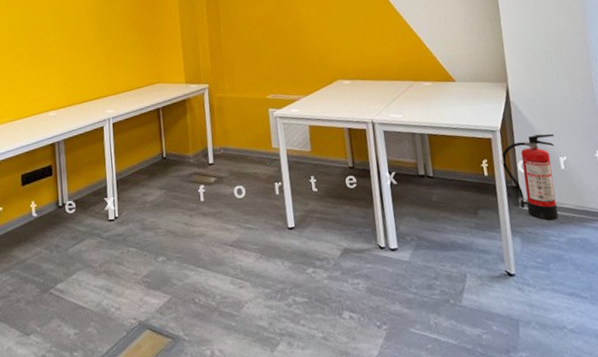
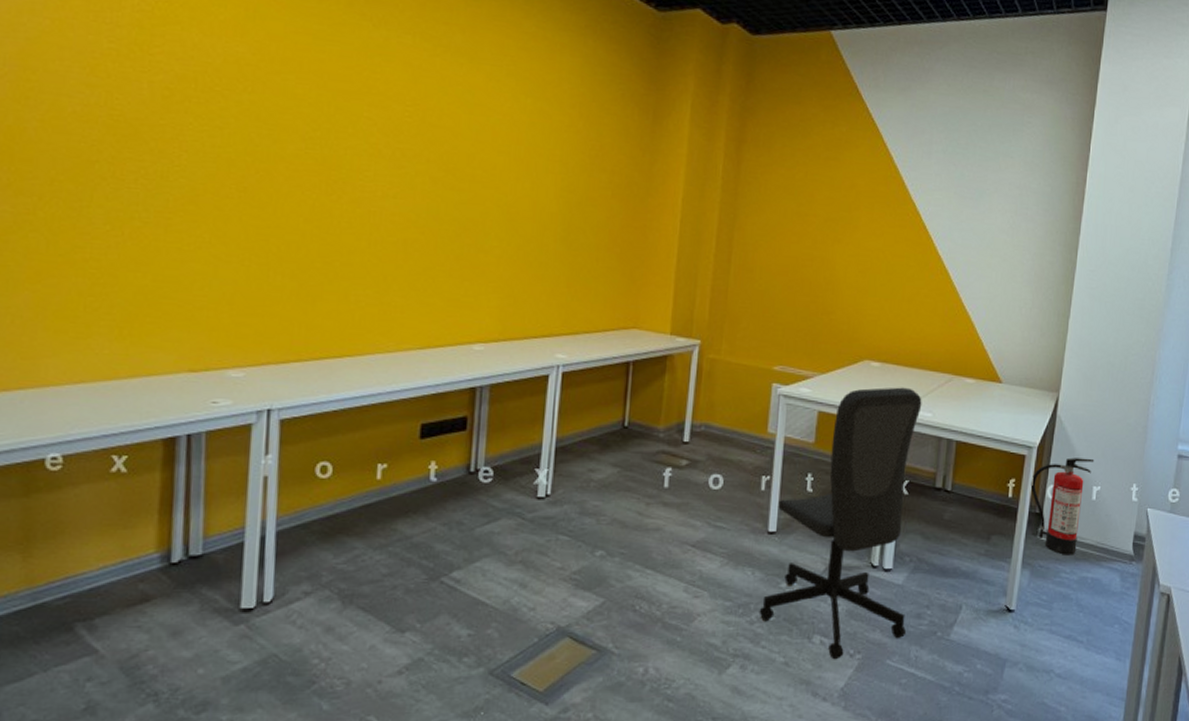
office chair: none [291,96,422,332] -> present [759,387,922,660]

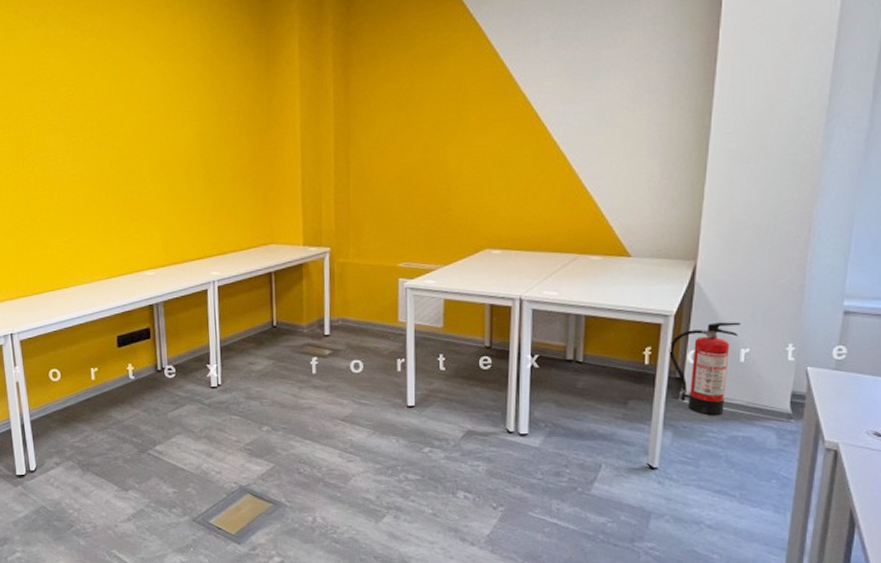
office chair: present [759,387,922,660] -> none [406,270,547,512]

